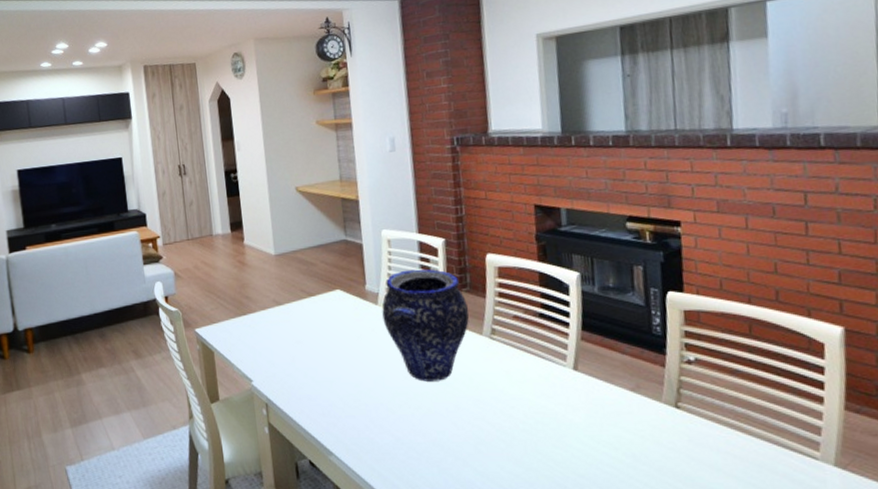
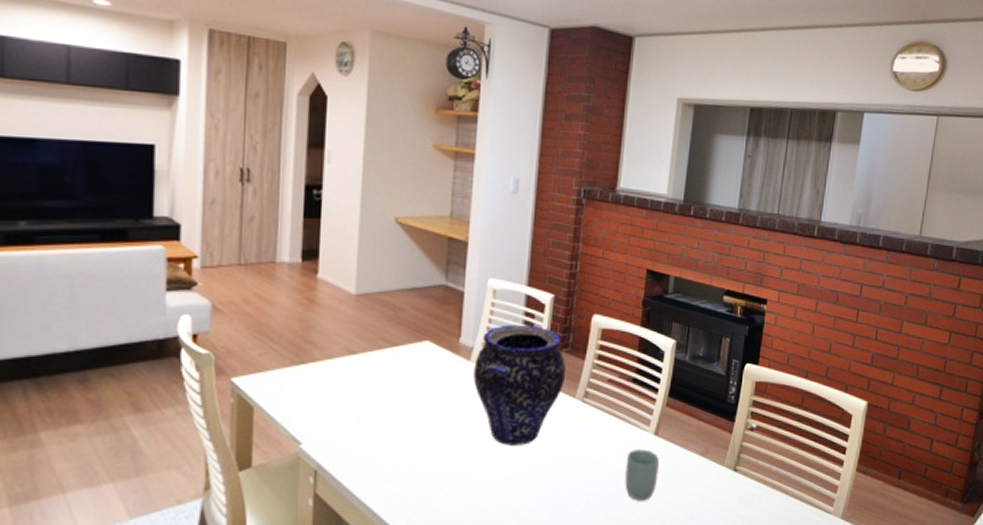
cup: none [547,384,586,438] -> present [625,449,659,501]

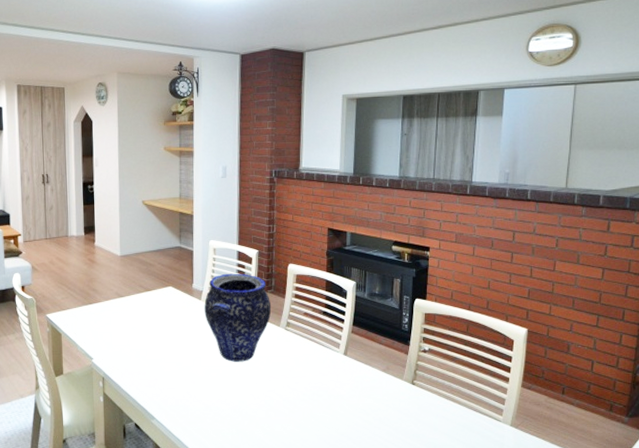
cup: present [625,449,659,501] -> none [323,366,349,406]

